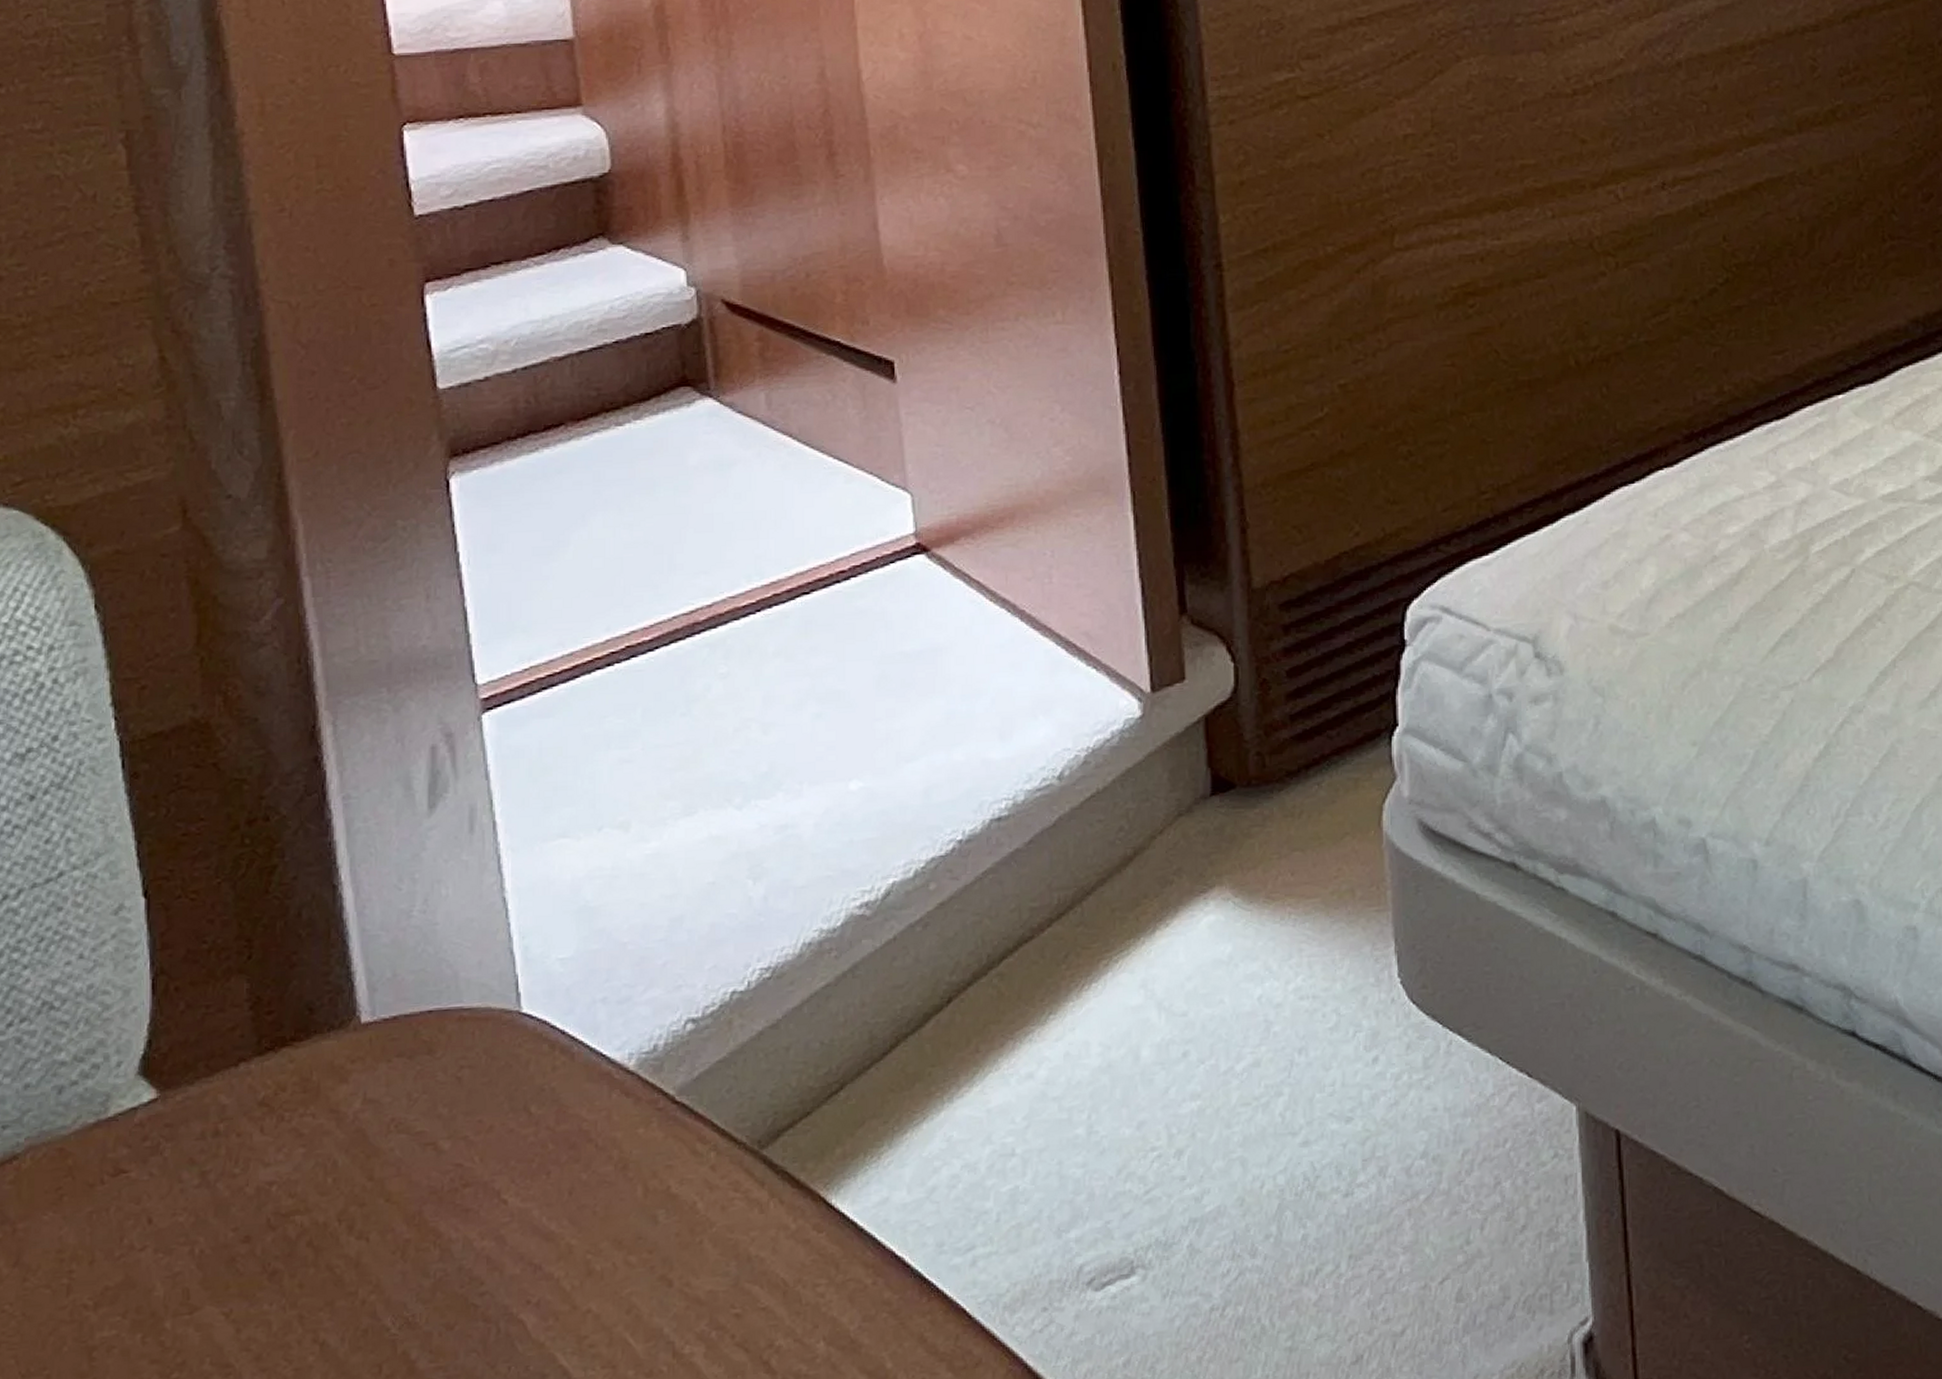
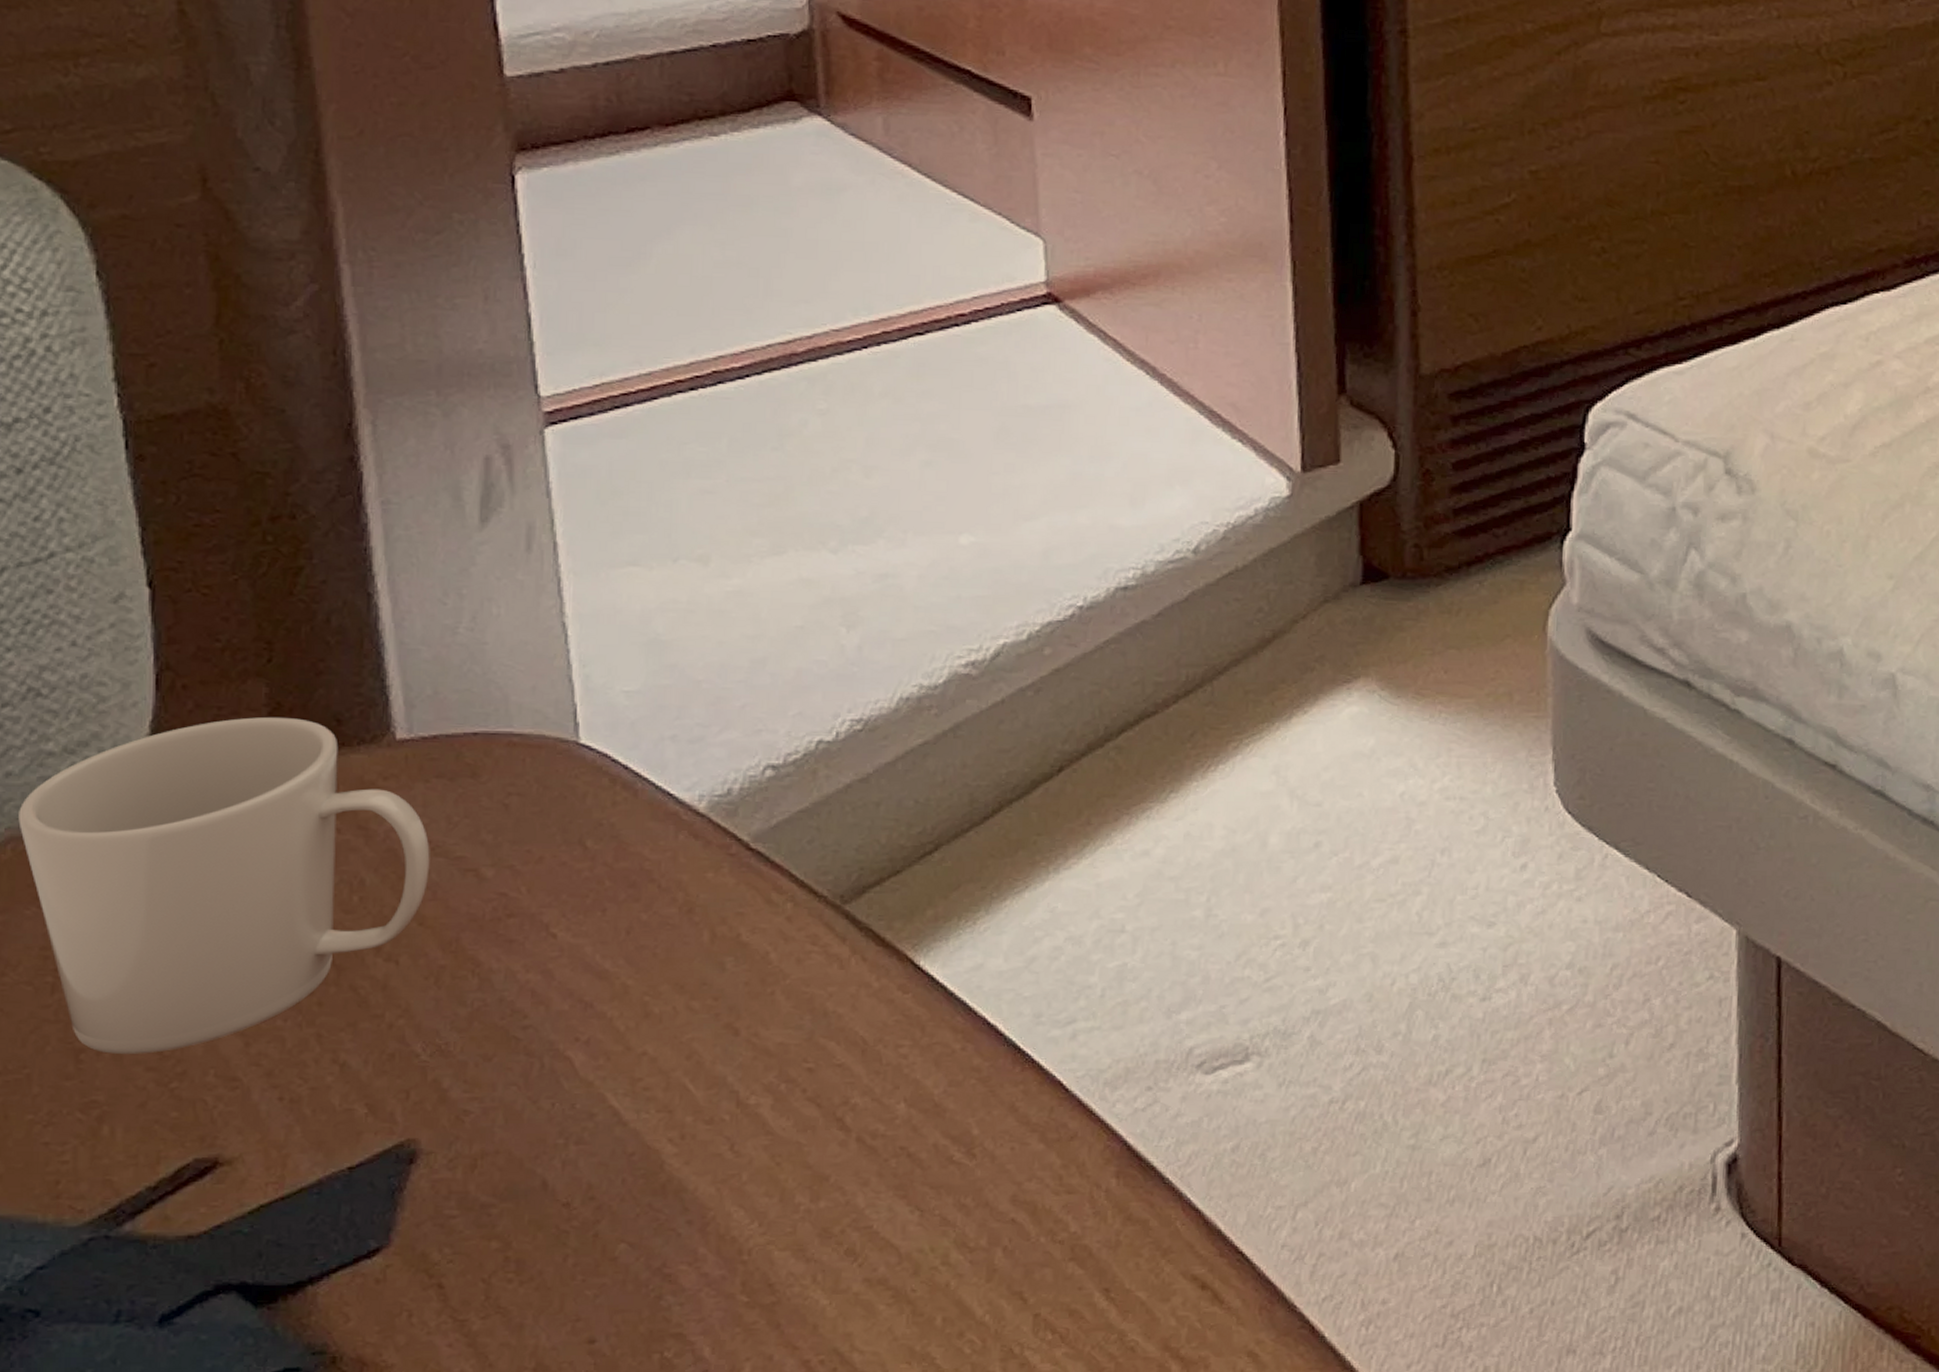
mug: none [36,1010,394,1349] -> present [18,716,430,1054]

